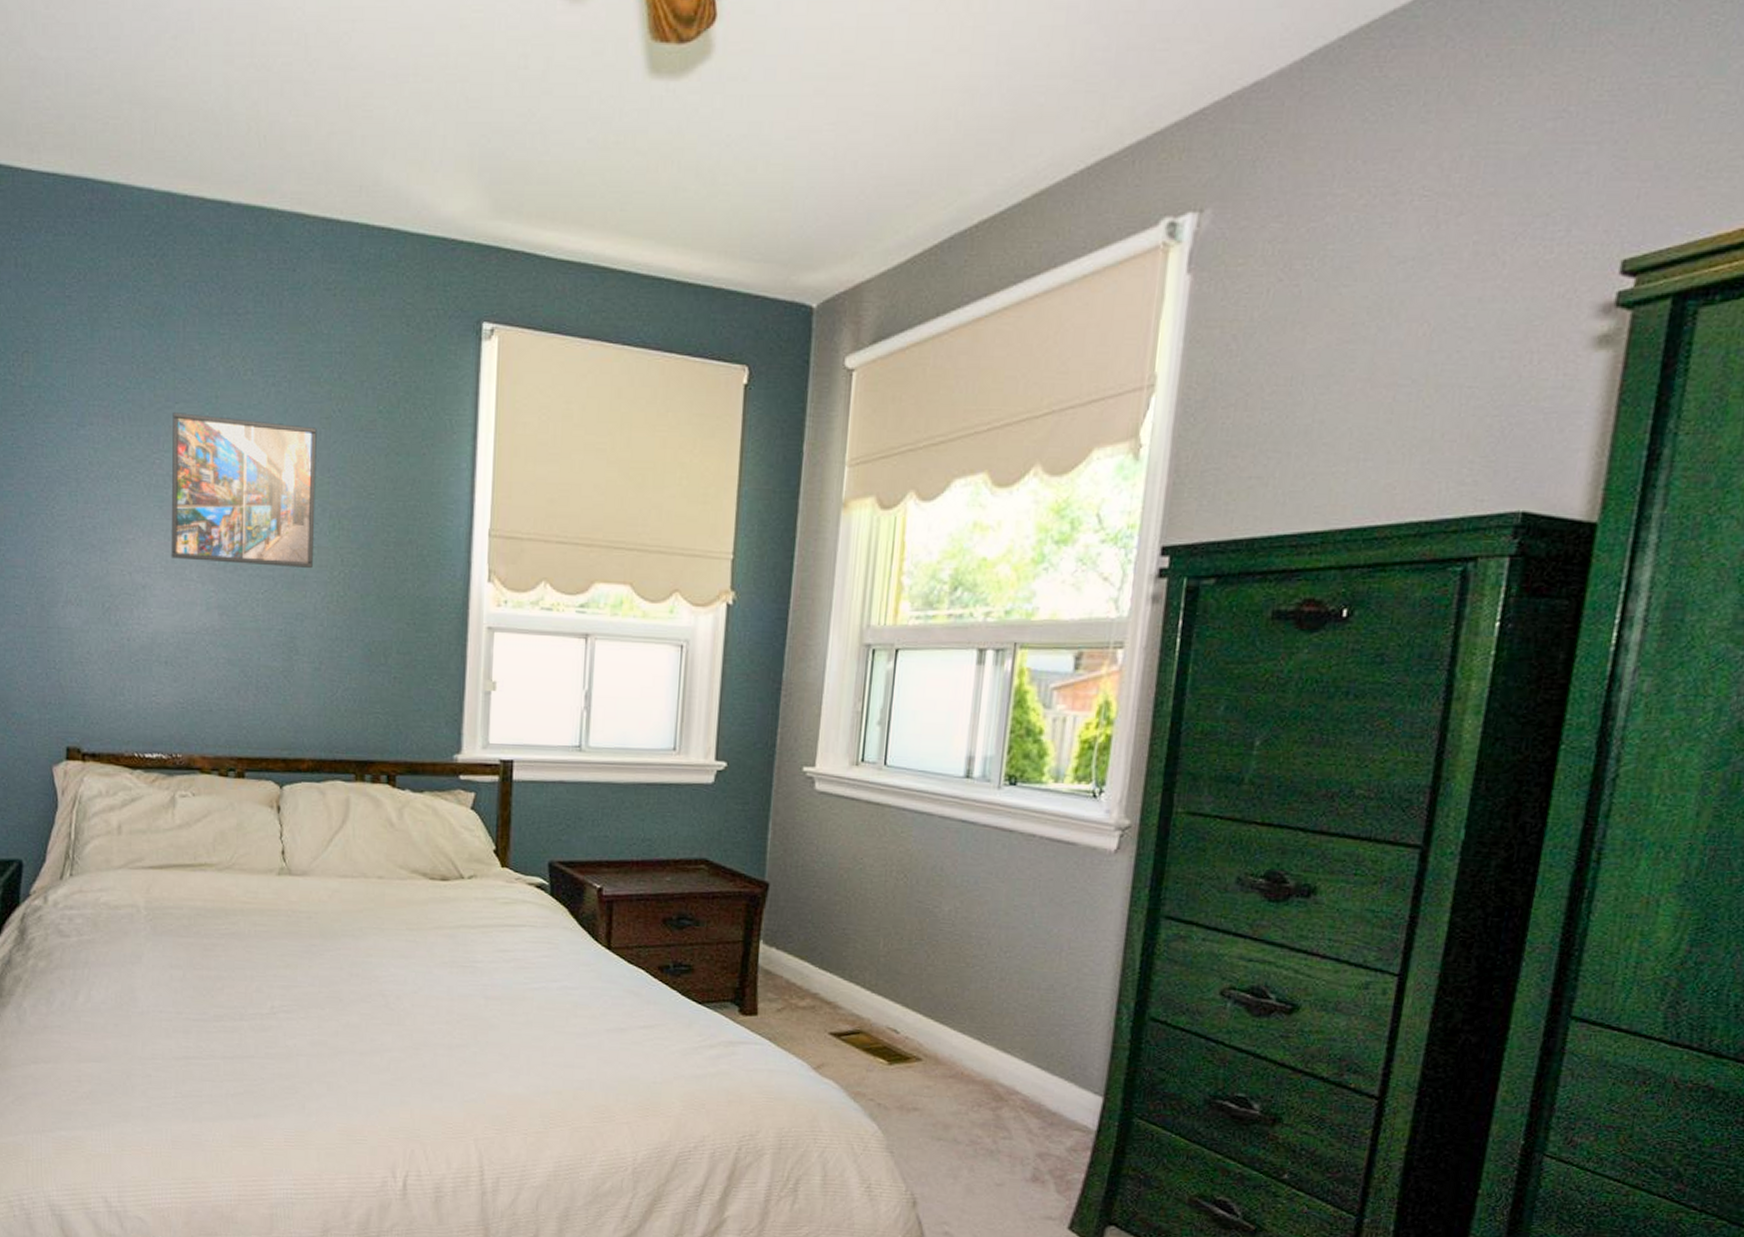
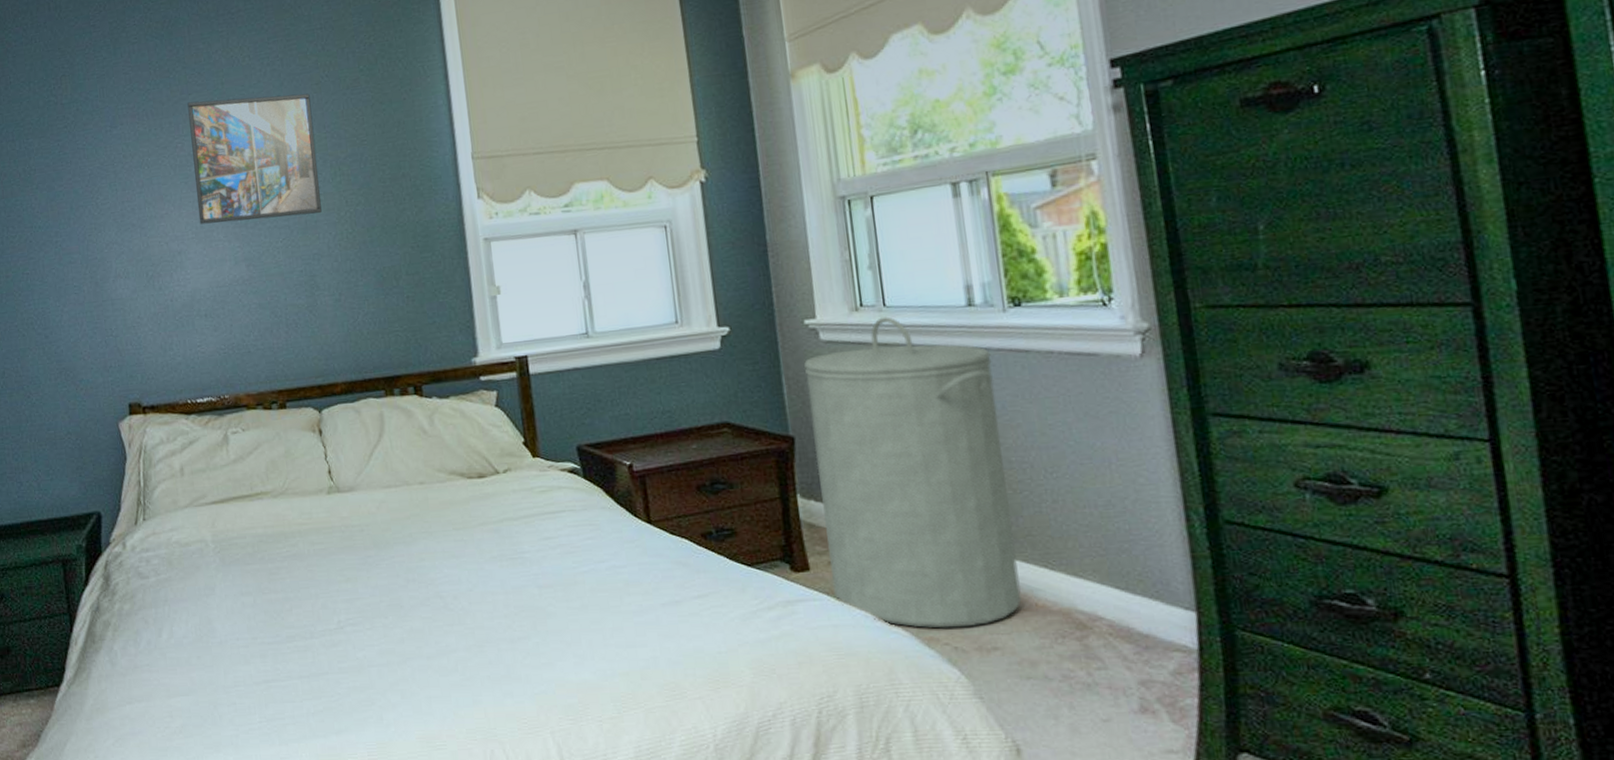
laundry hamper: none [775,776,976,1086] -> present [803,316,1022,628]

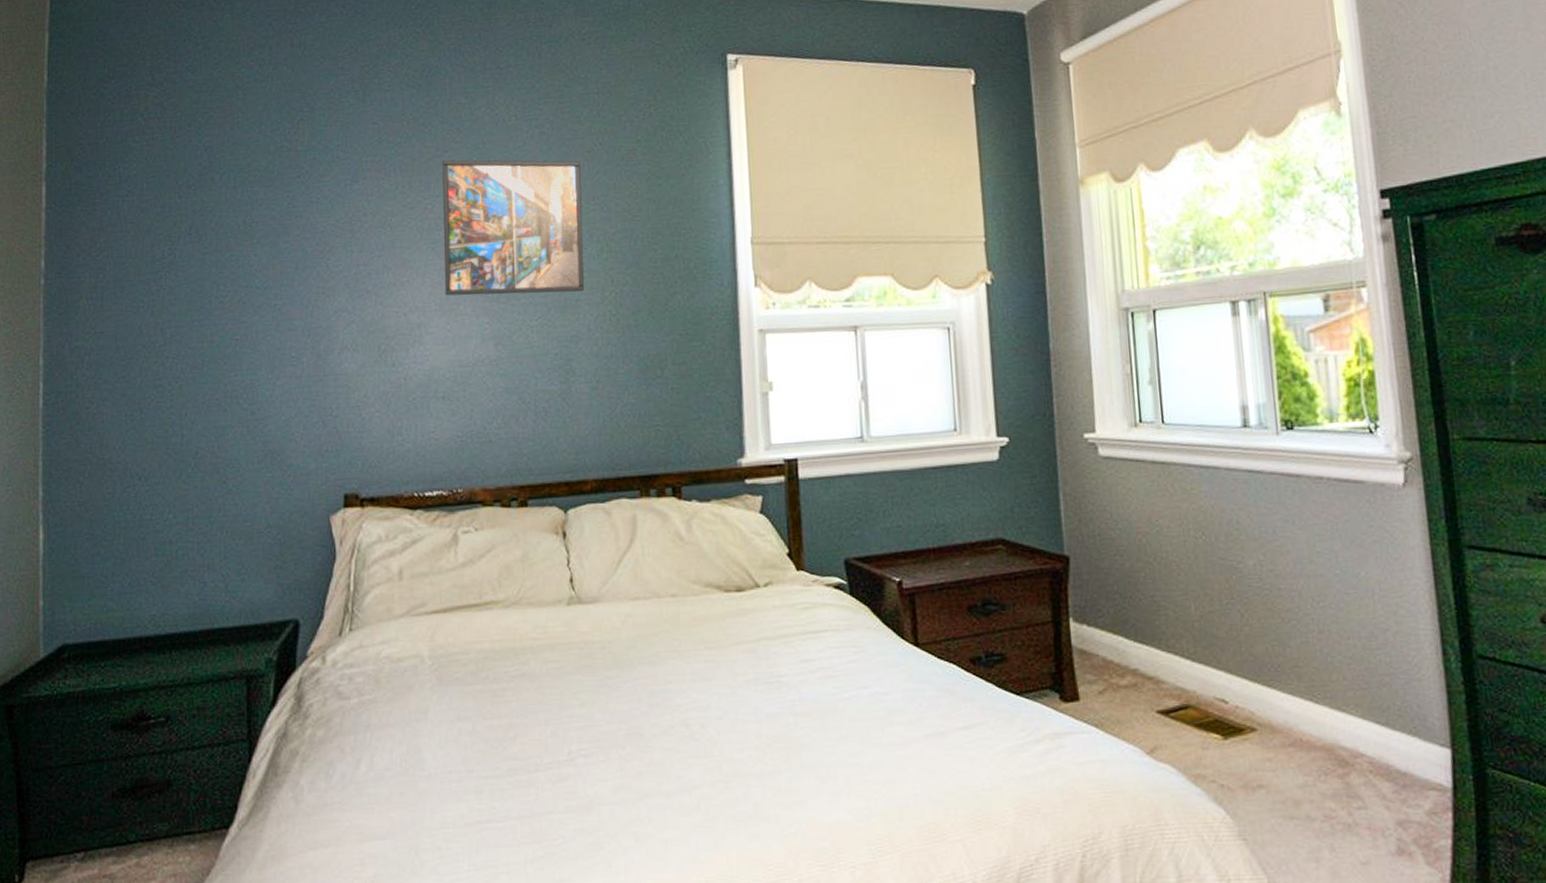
laundry hamper: present [803,316,1022,628] -> none [1081,434,1287,765]

